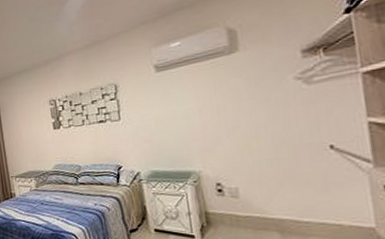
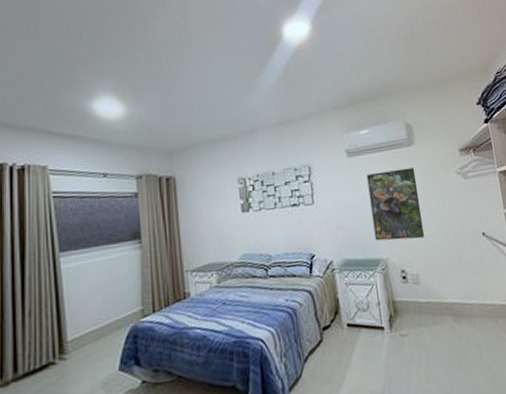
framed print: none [177,77,248,154] -> present [366,168,425,241]

